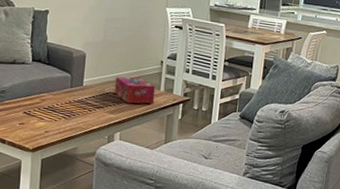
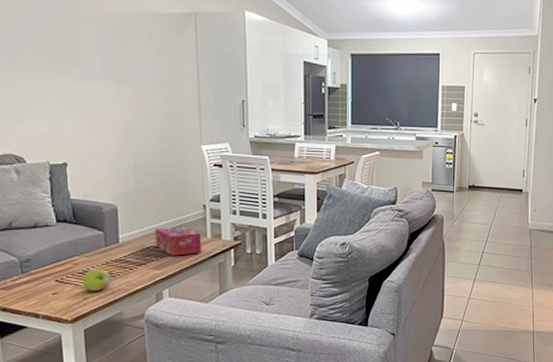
fruit: none [46,106,71,126] -> present [82,268,111,291]

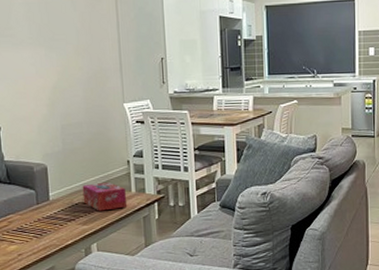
fruit: present [82,268,111,291] -> none [16,225,43,247]

